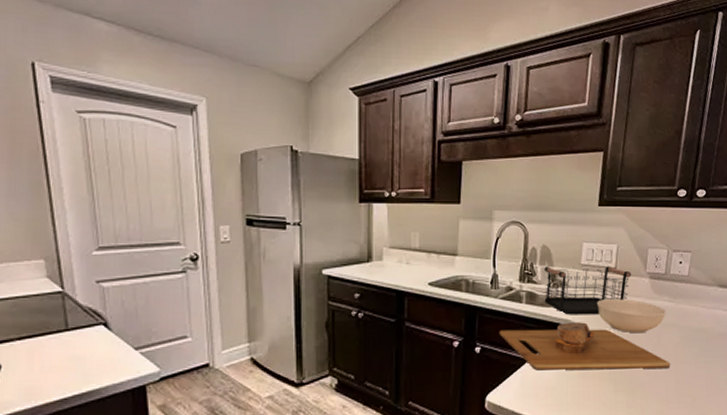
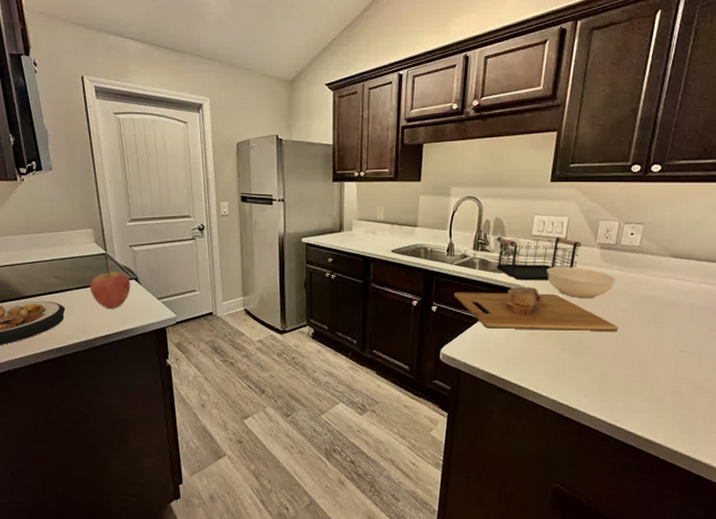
fruit: none [38,307,98,364] -> present [90,265,131,308]

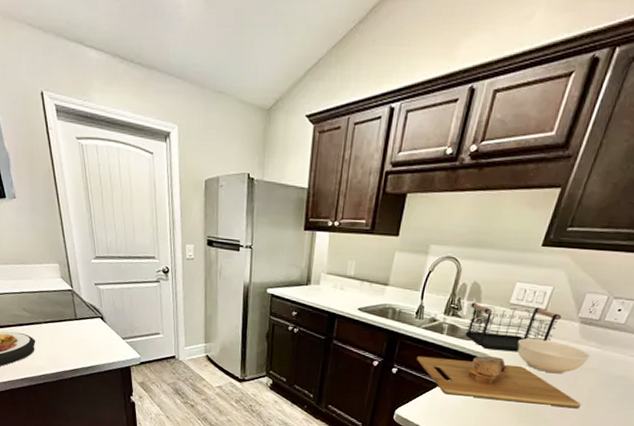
fruit: present [90,265,131,308] -> none [57,302,97,345]

